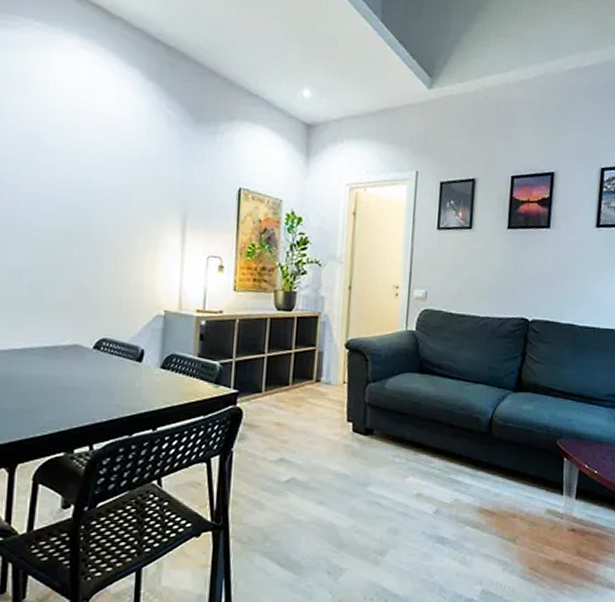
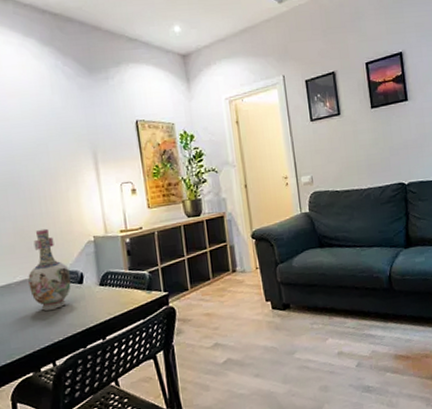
vase: none [78,290,129,385] -> present [28,228,71,311]

